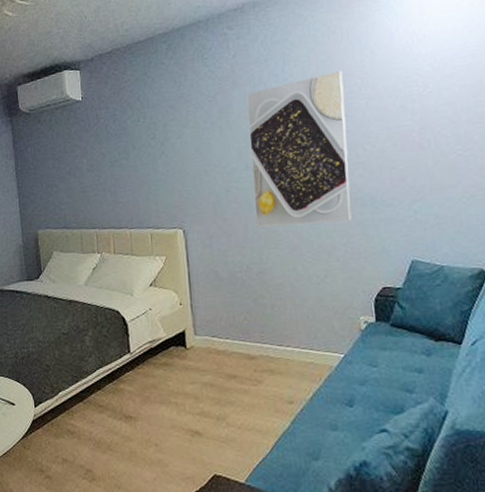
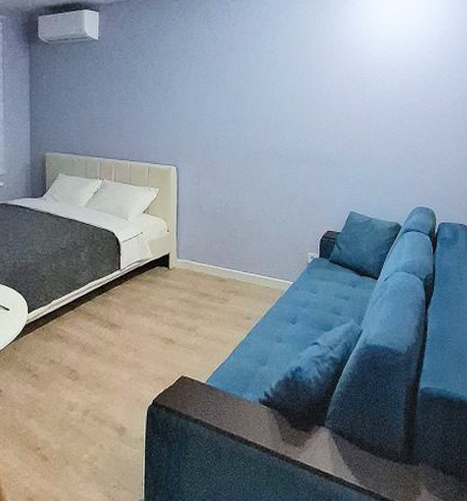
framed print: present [246,70,352,228] -> none [237,51,316,176]

